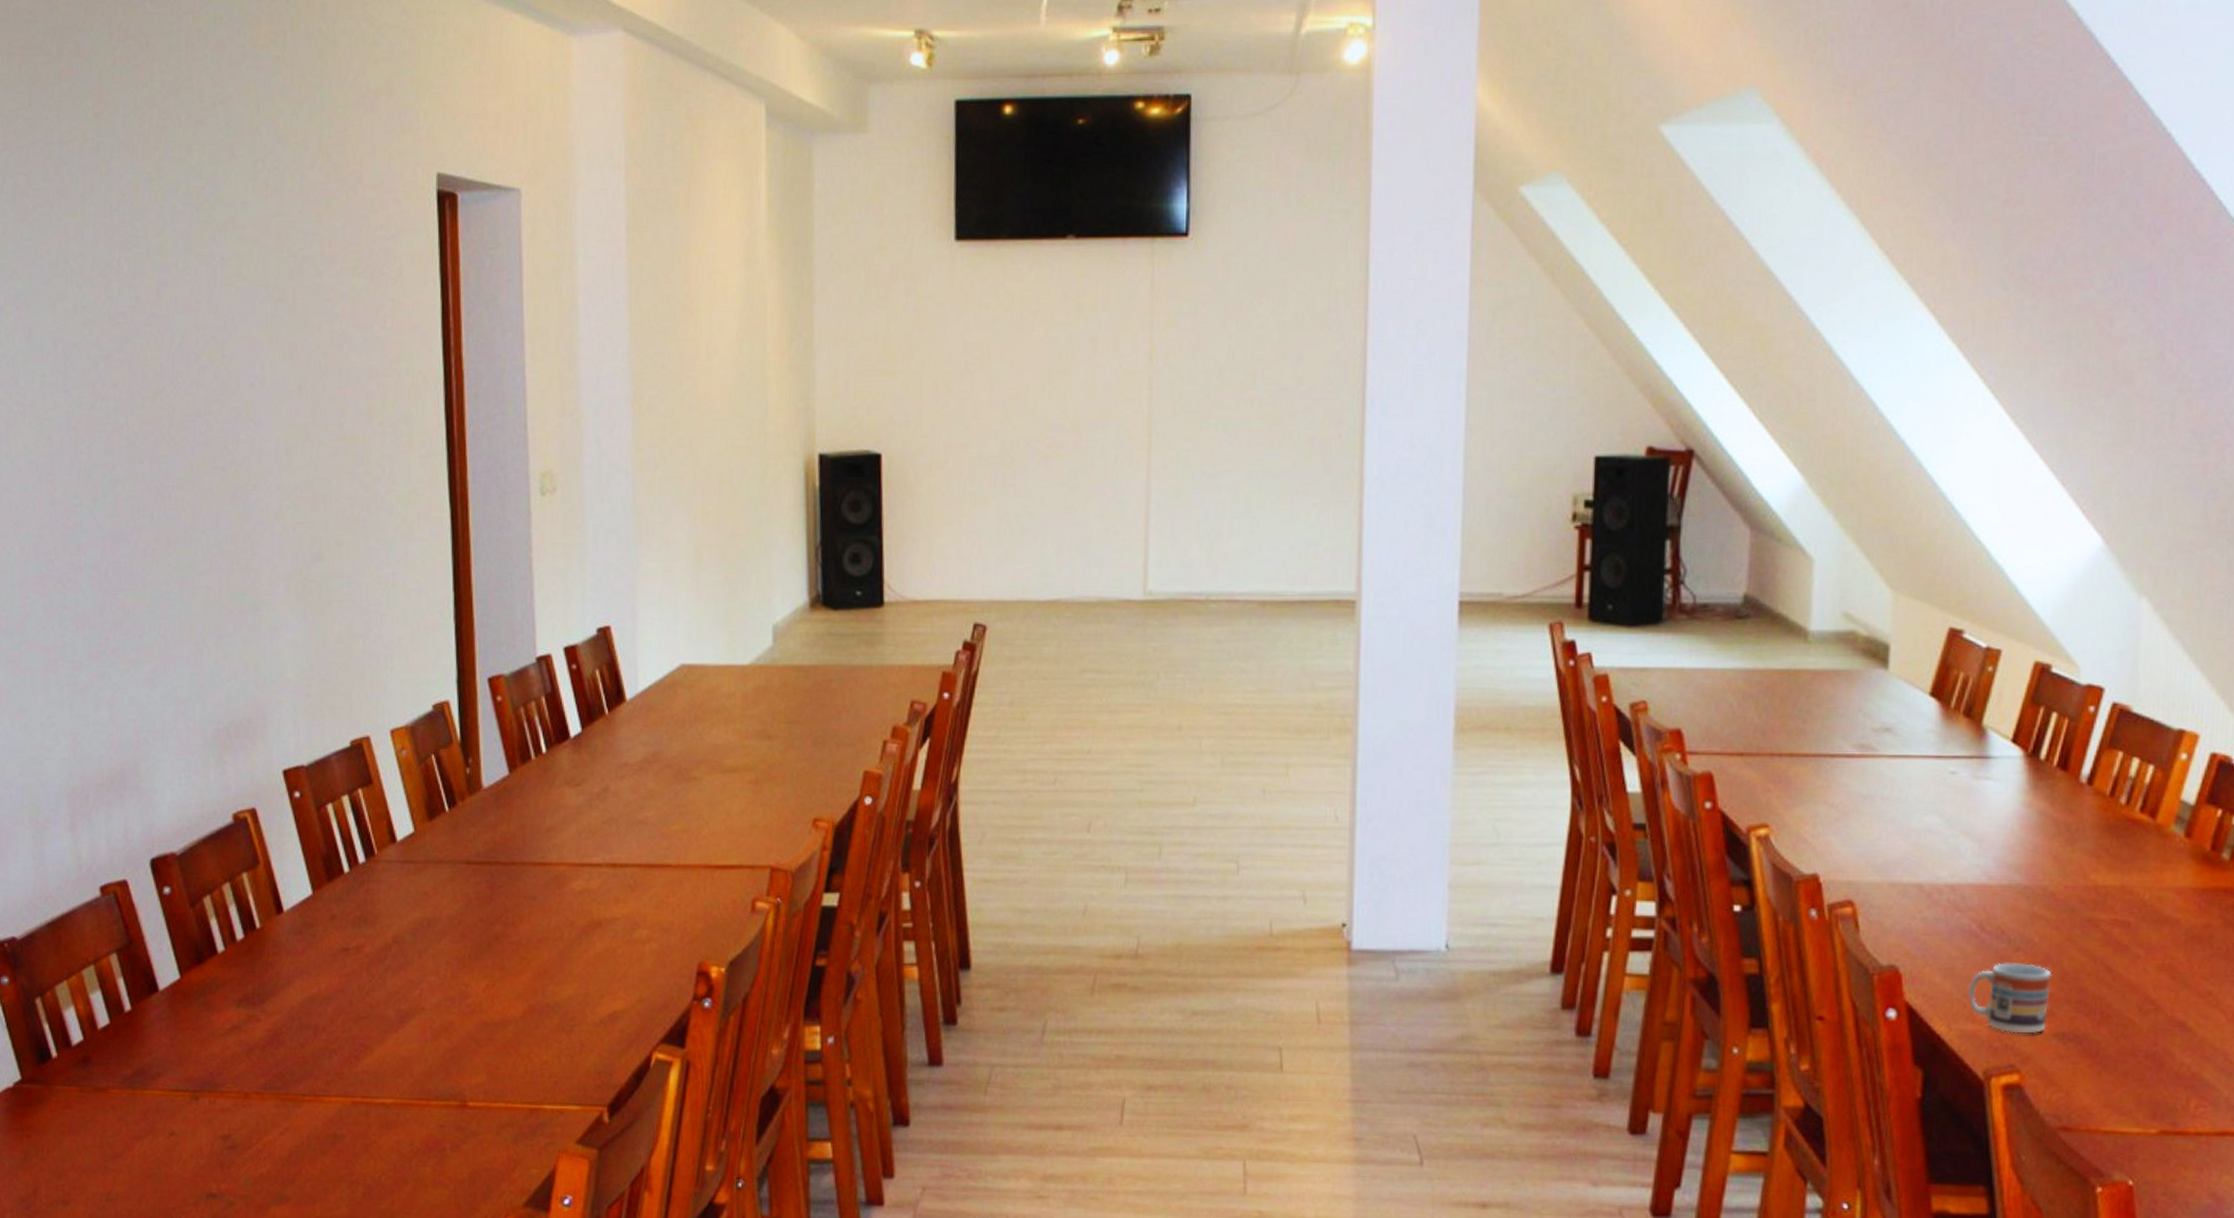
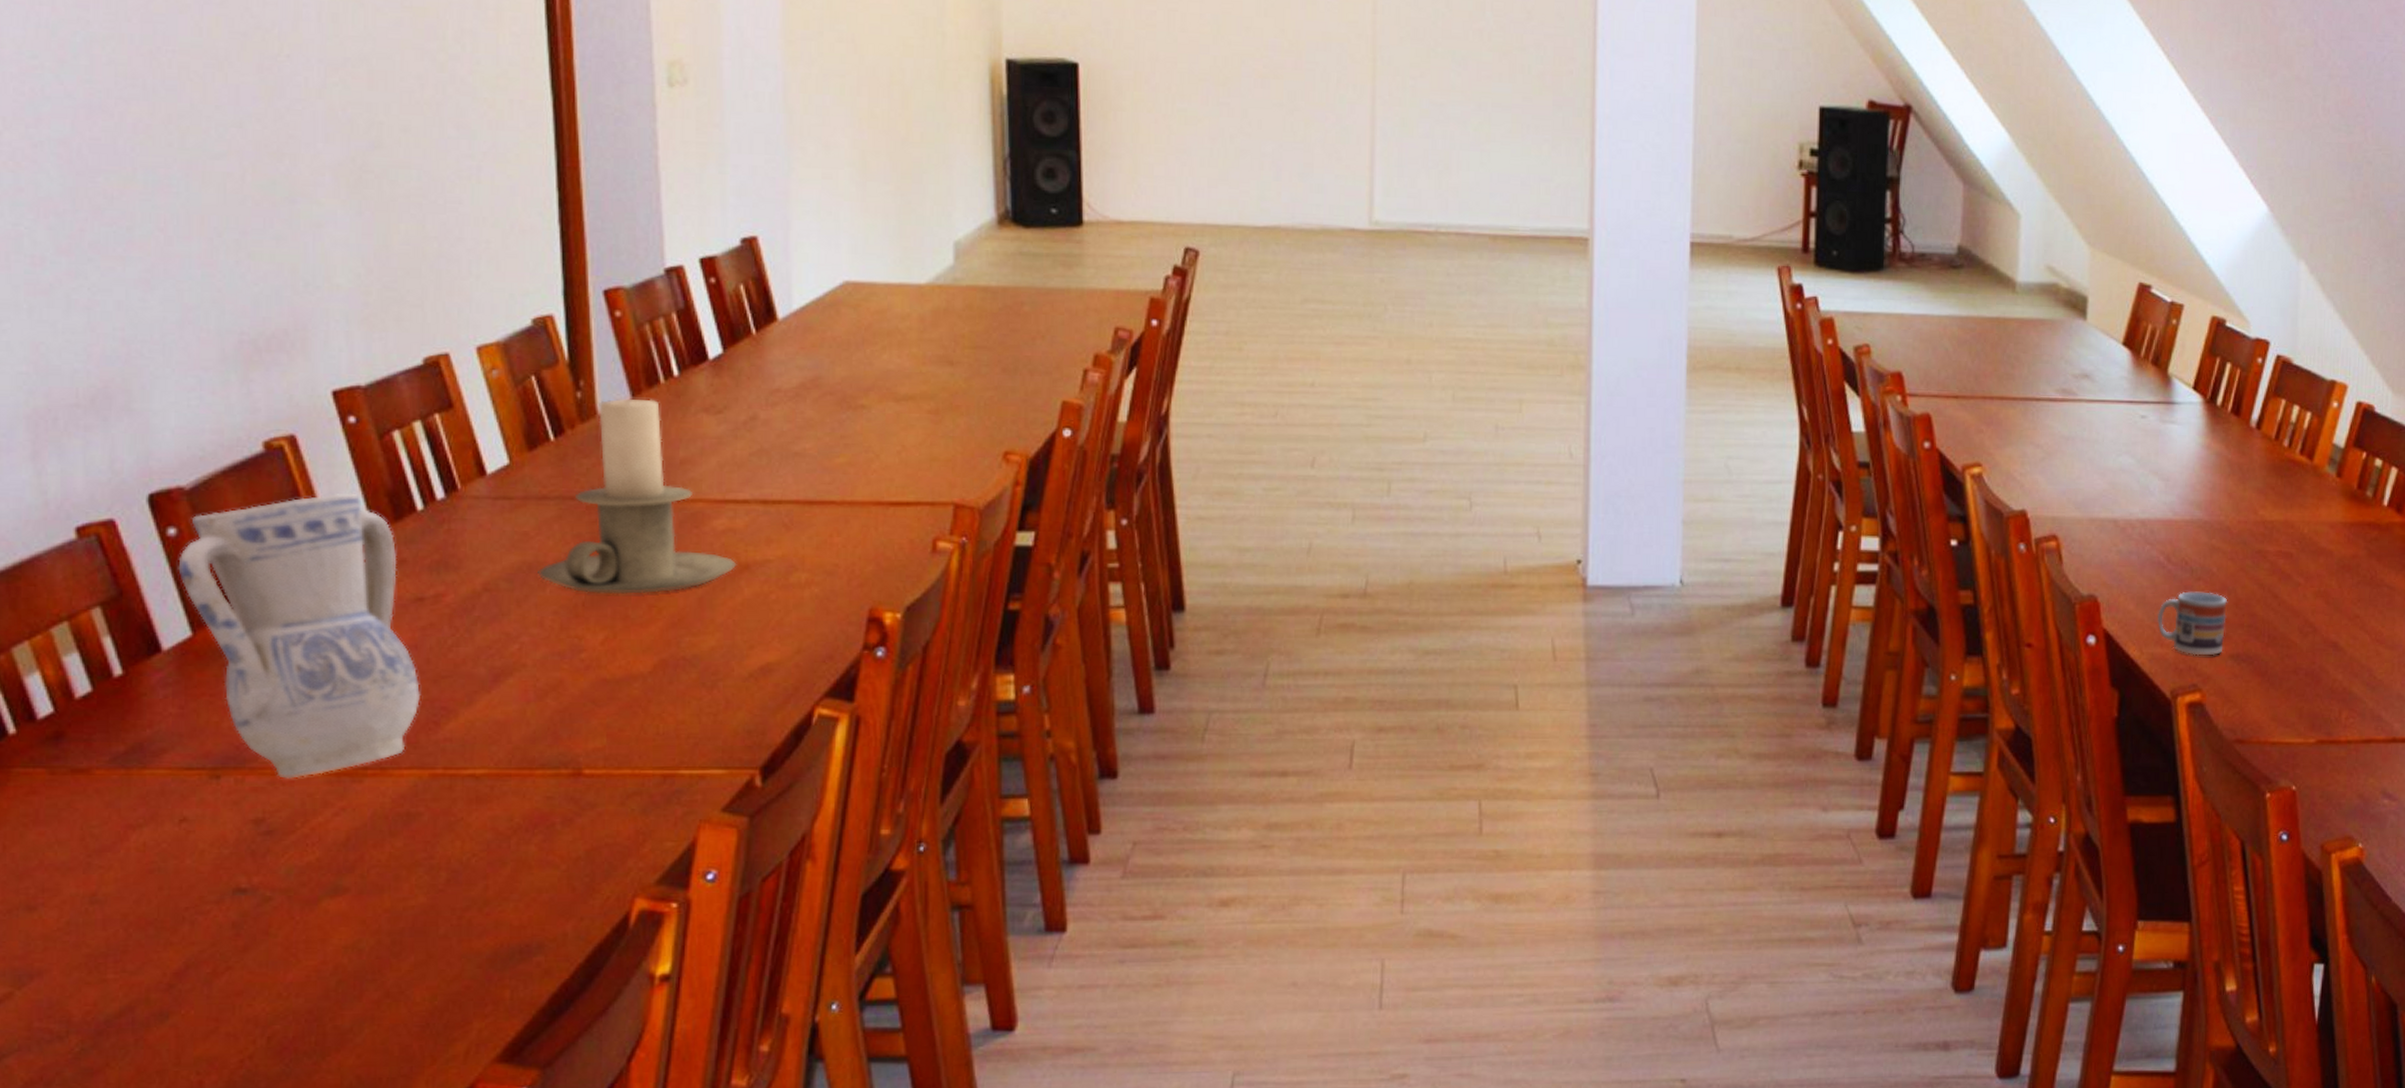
vase: none [171,856,346,1102] -> present [178,491,421,779]
candle holder: none [435,774,591,947] -> present [538,399,737,594]

